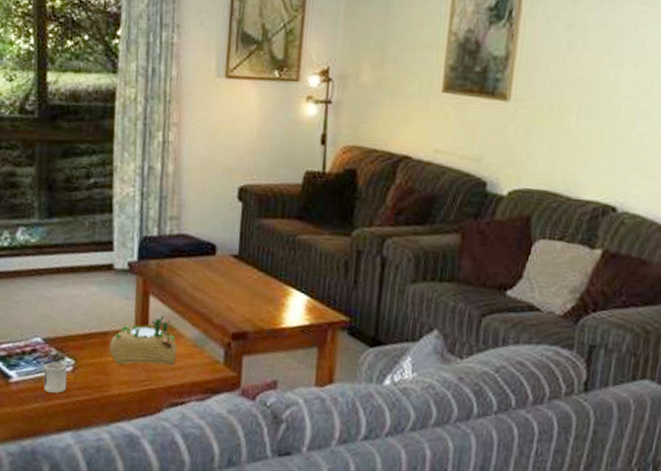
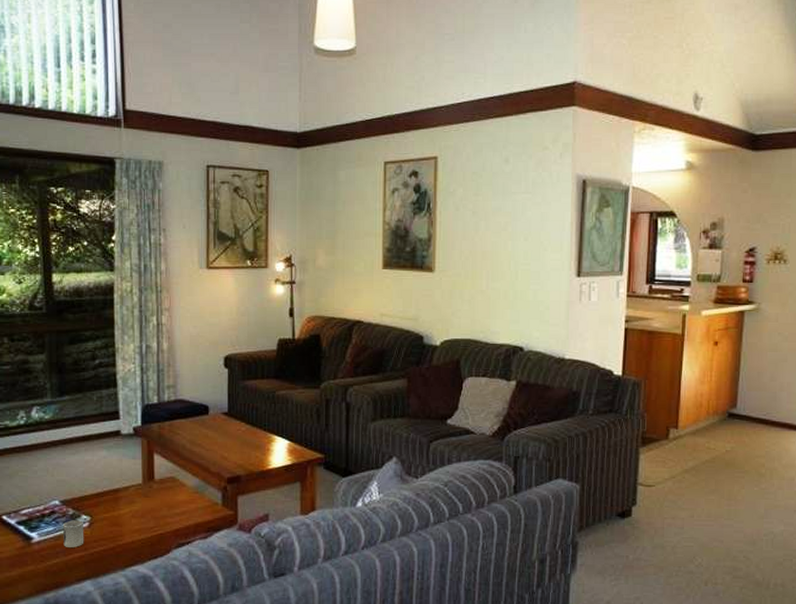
succulent planter: present [109,315,177,366] -> none [121,469,181,517]

